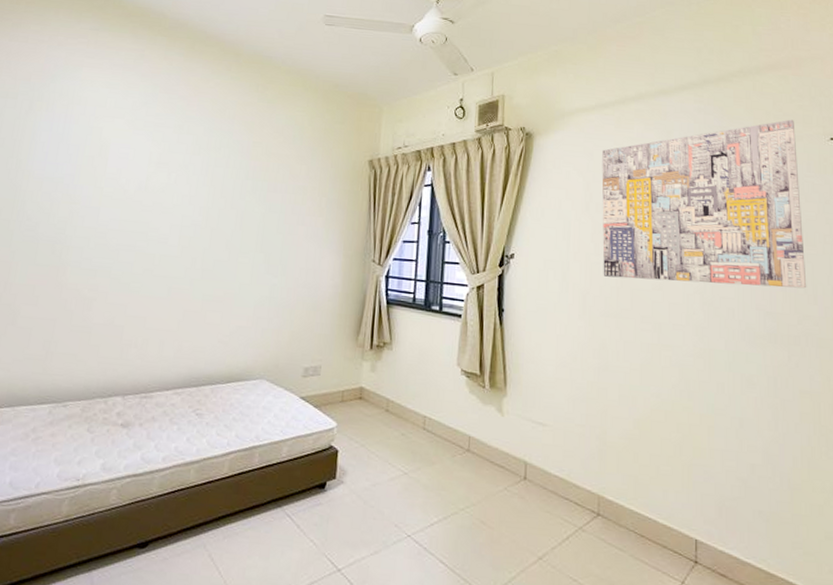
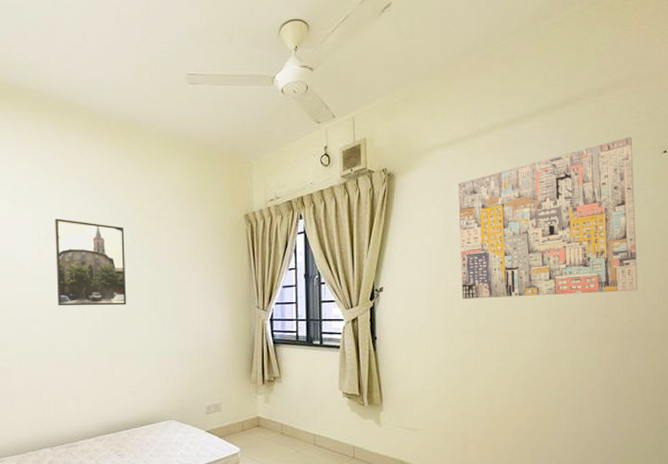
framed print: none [157,144,240,244] -> present [55,218,127,306]

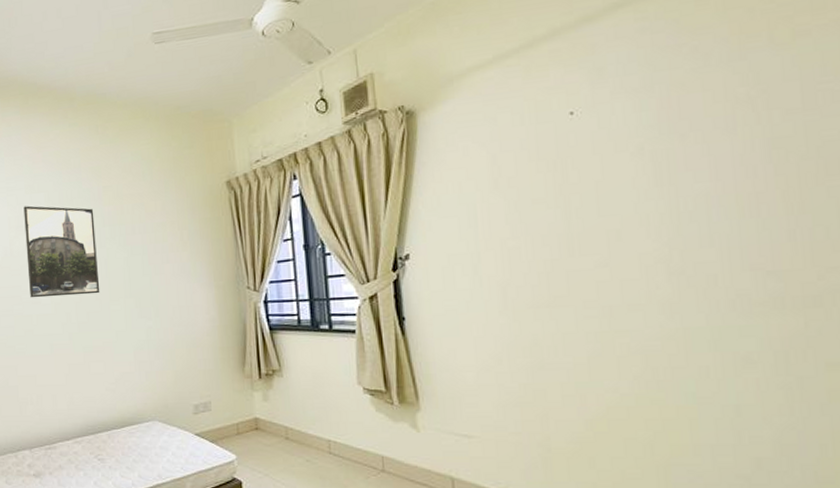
wall art: present [458,136,638,299] -> none [509,9,830,262]

